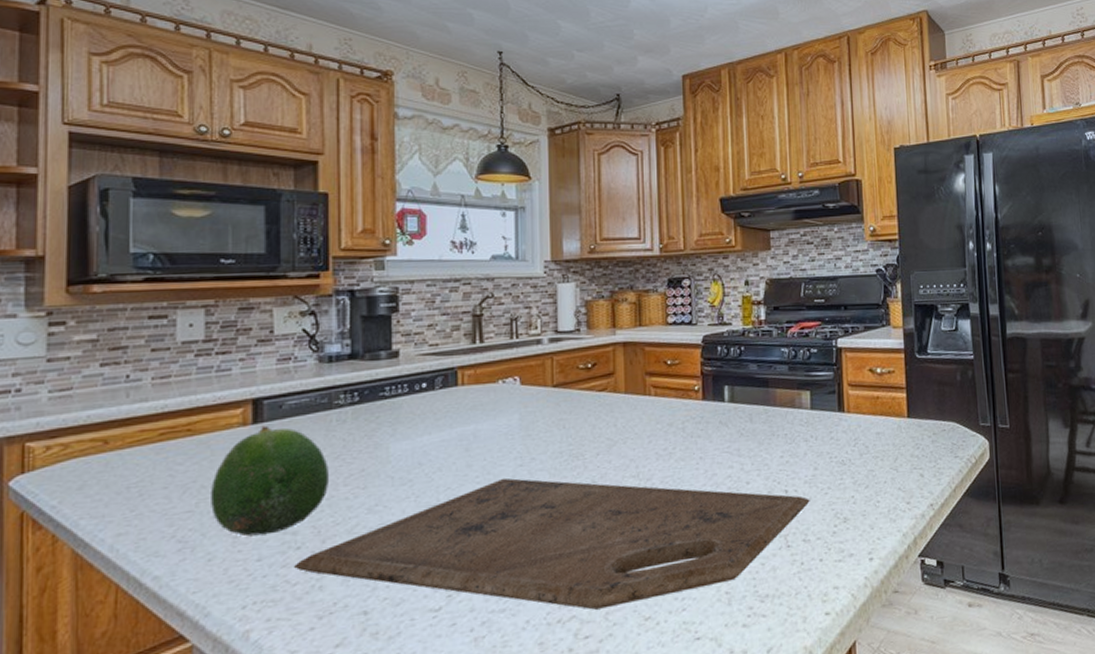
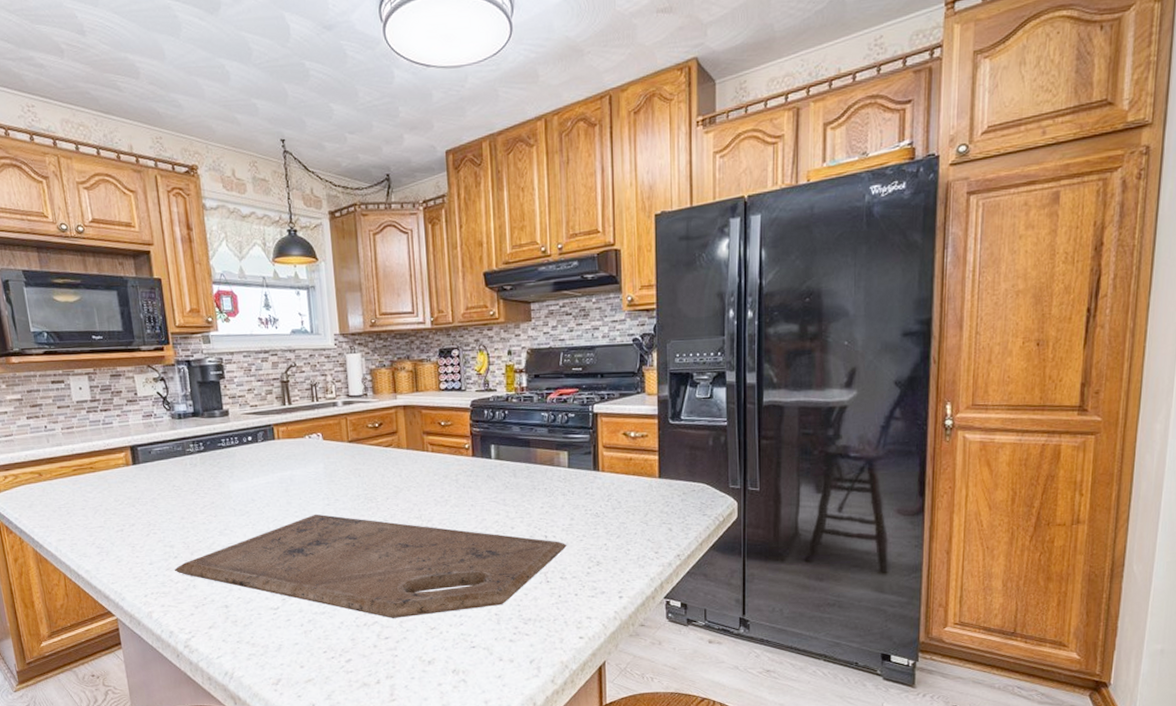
fruit: present [211,425,328,537] -> none [112,466,191,547]

